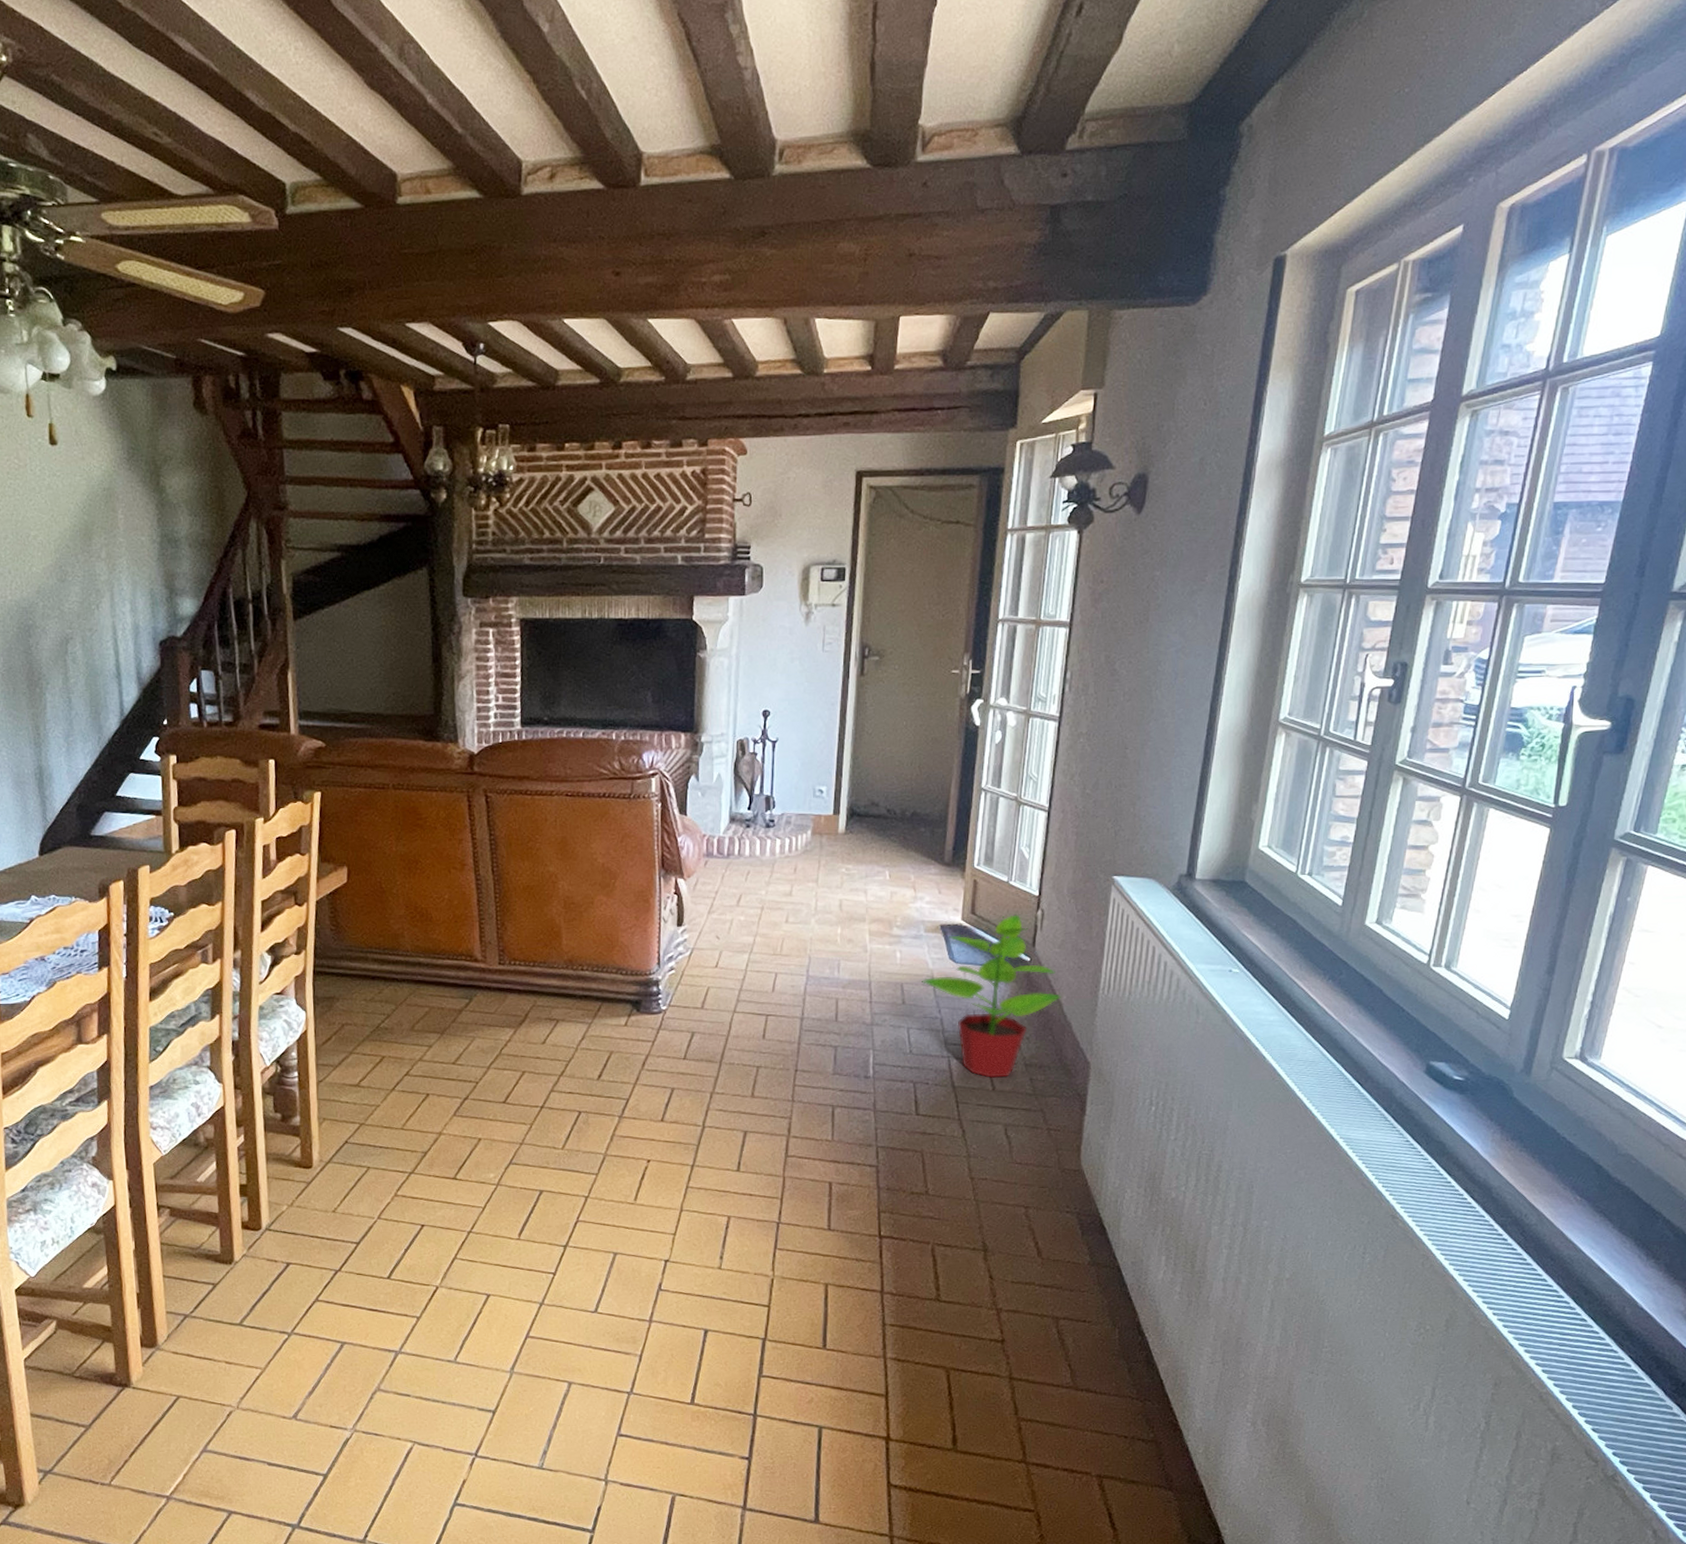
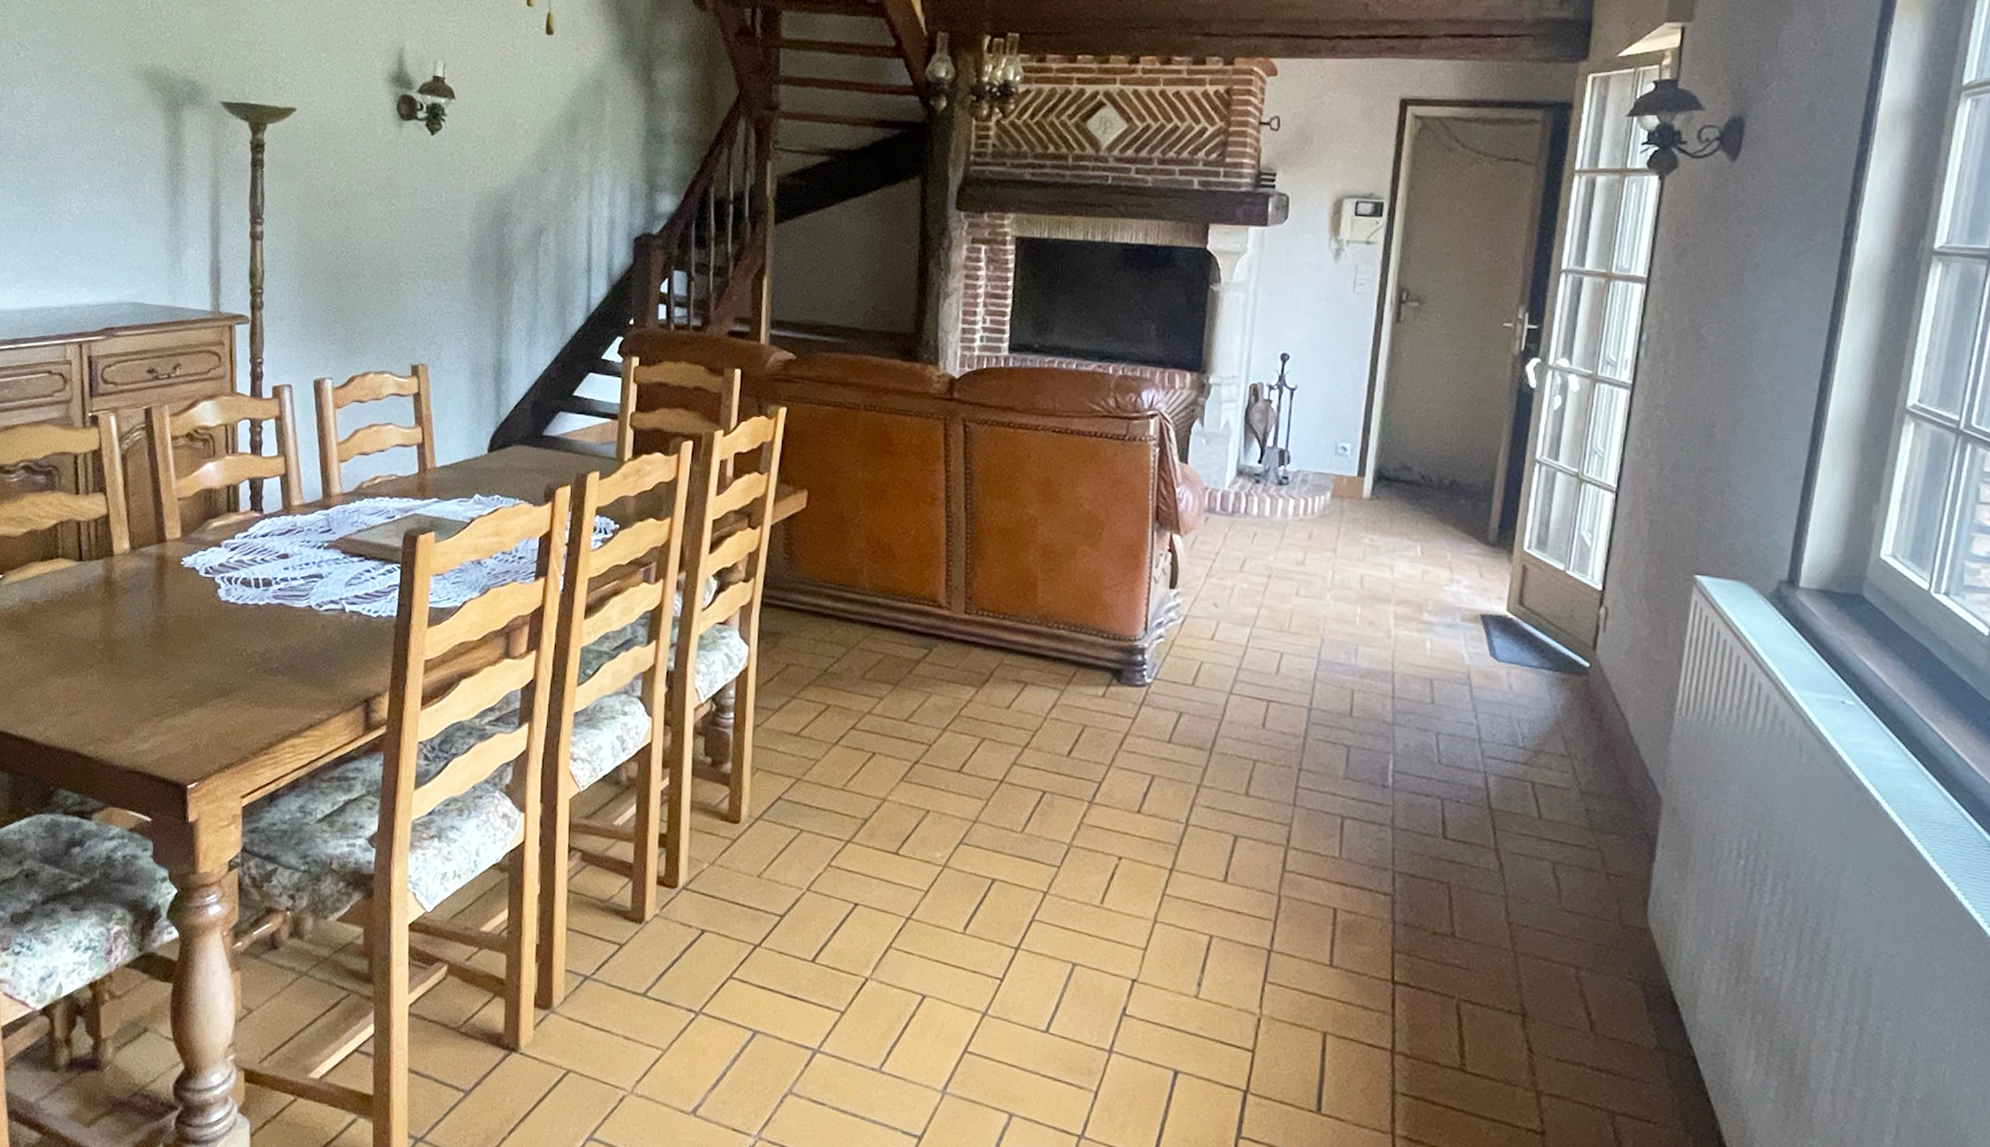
potted plant: present [922,914,1061,1078] -> none [1456,610,1627,804]

